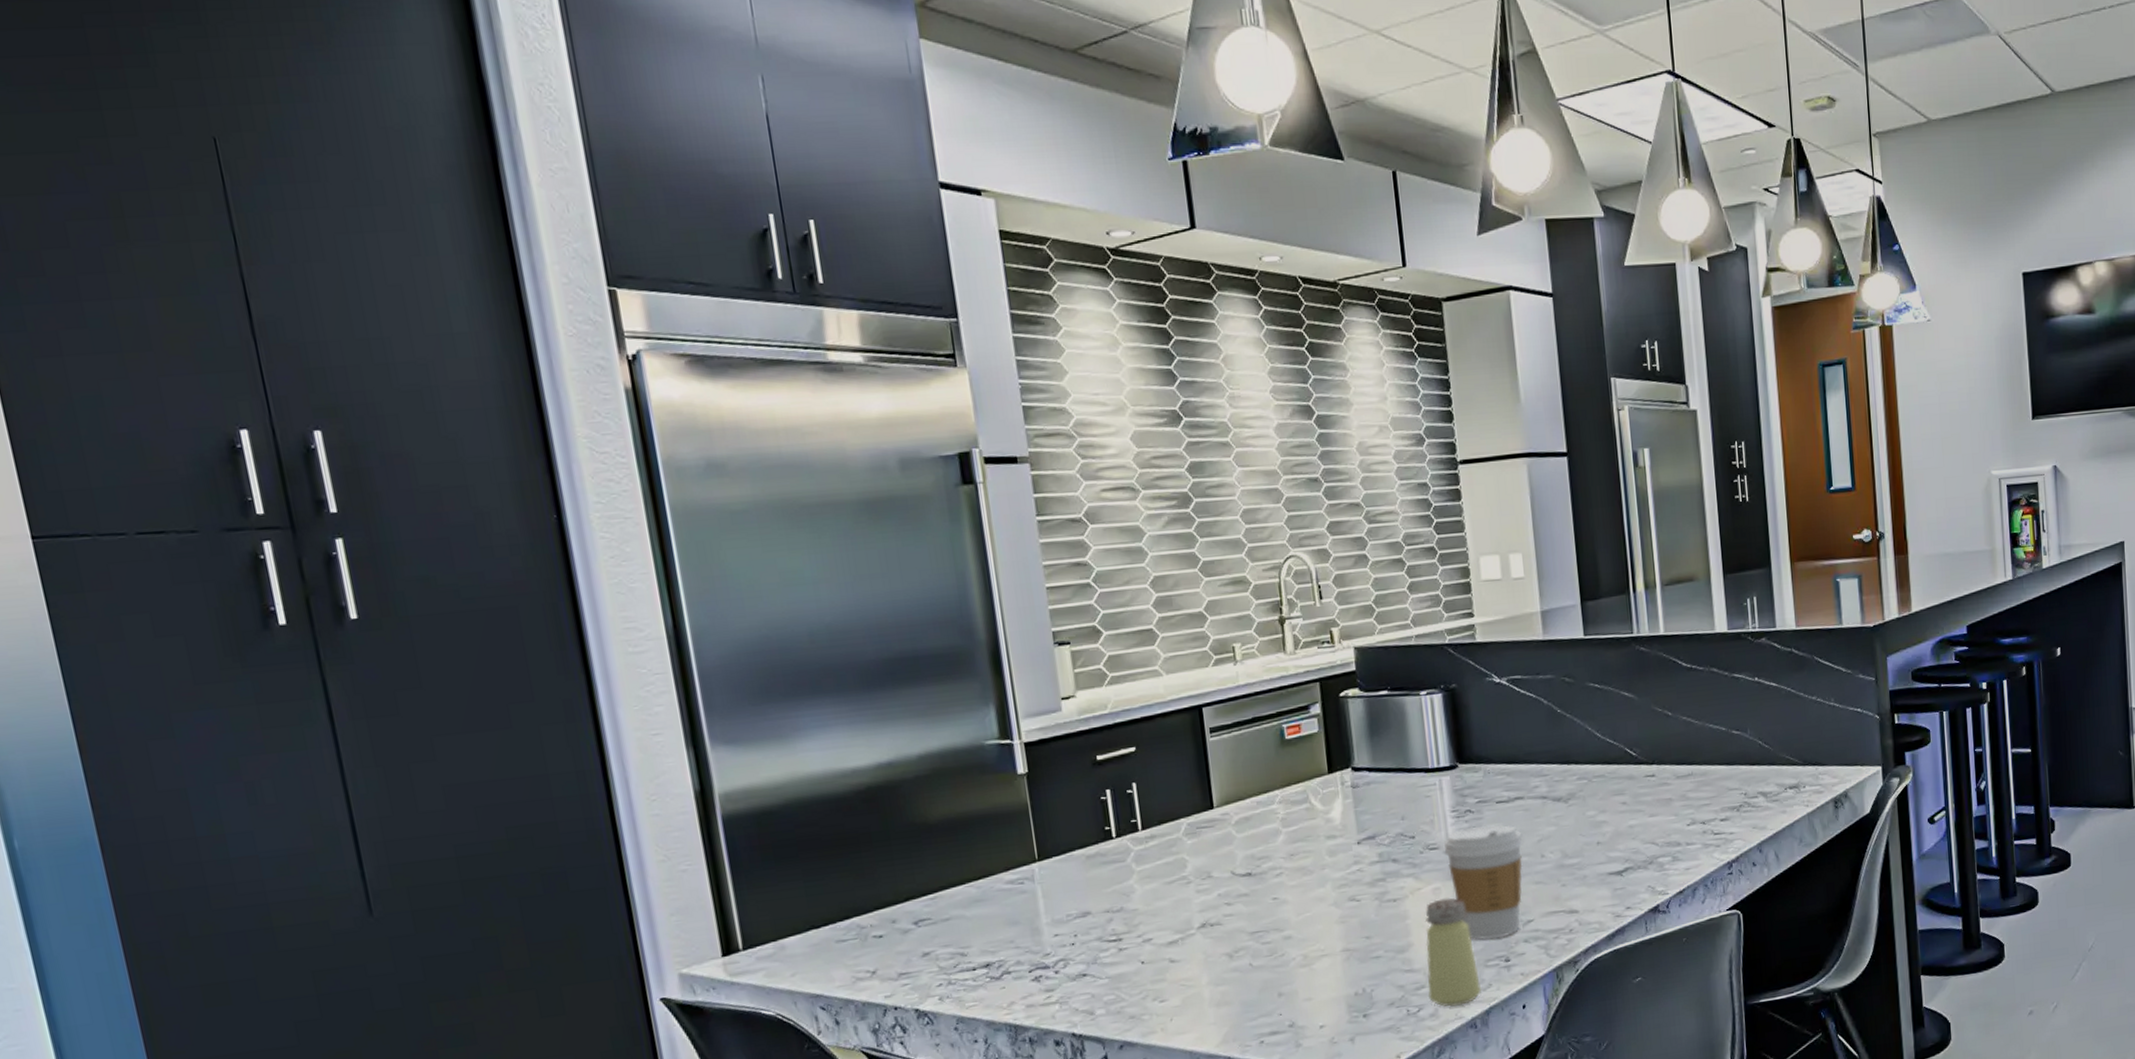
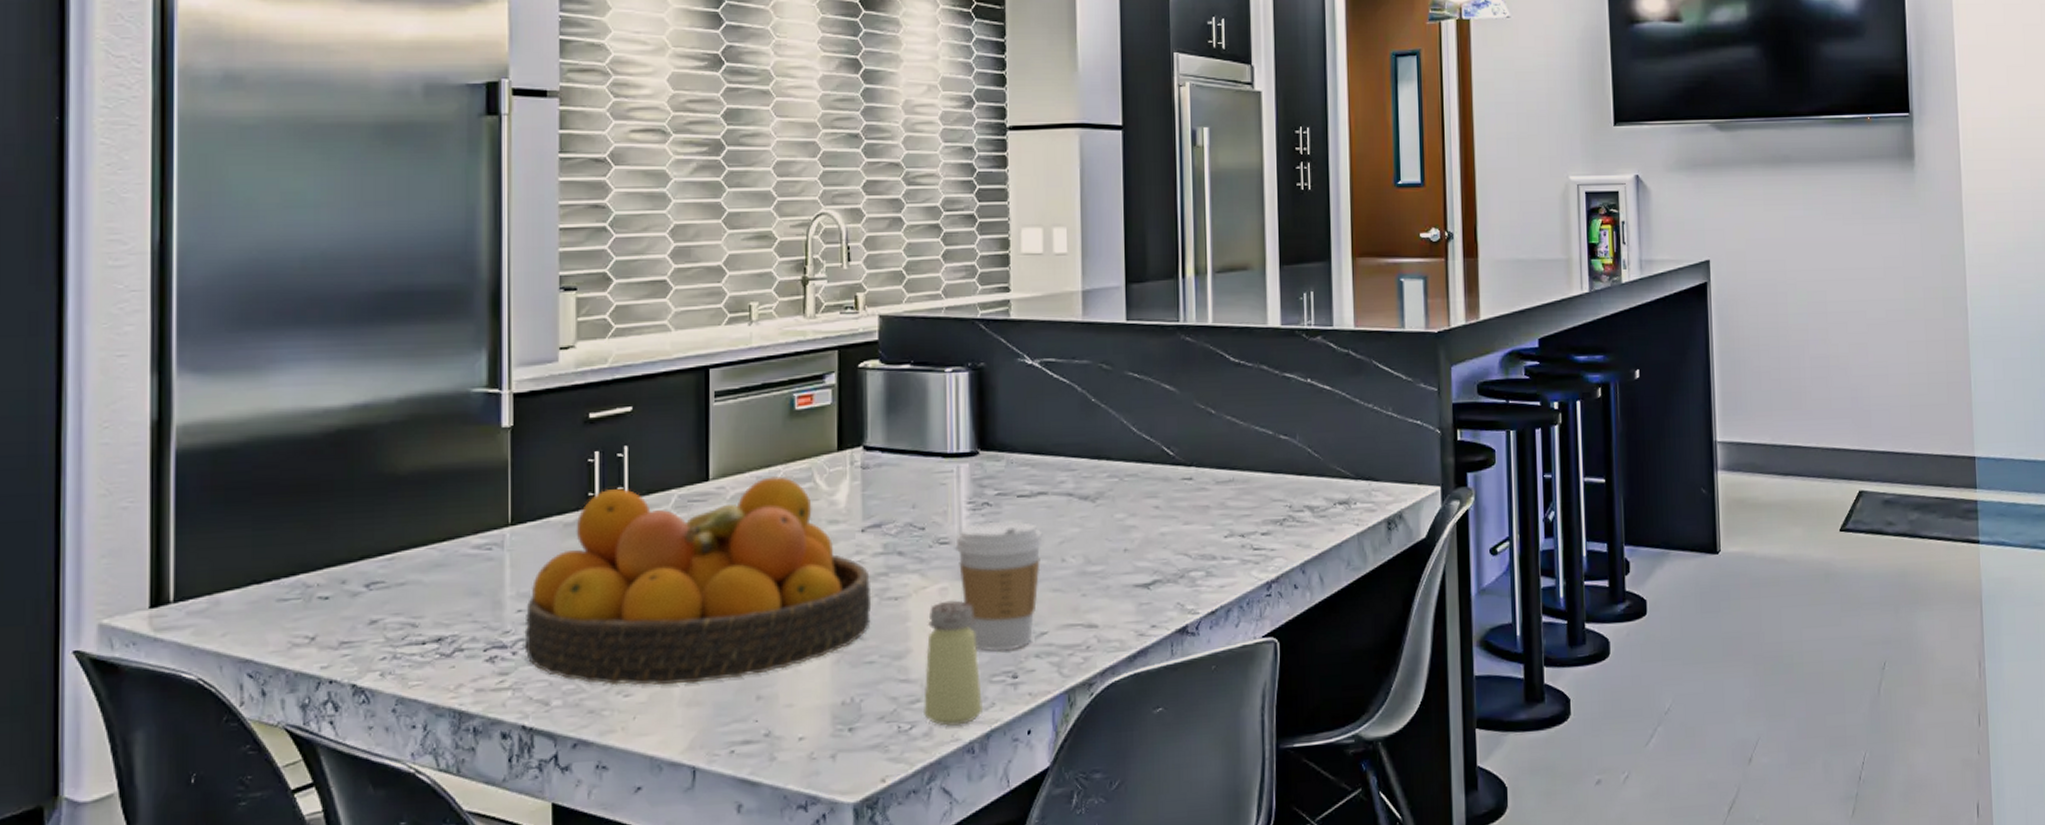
fruit bowl: none [1062,800,1374,993] -> present [524,476,872,686]

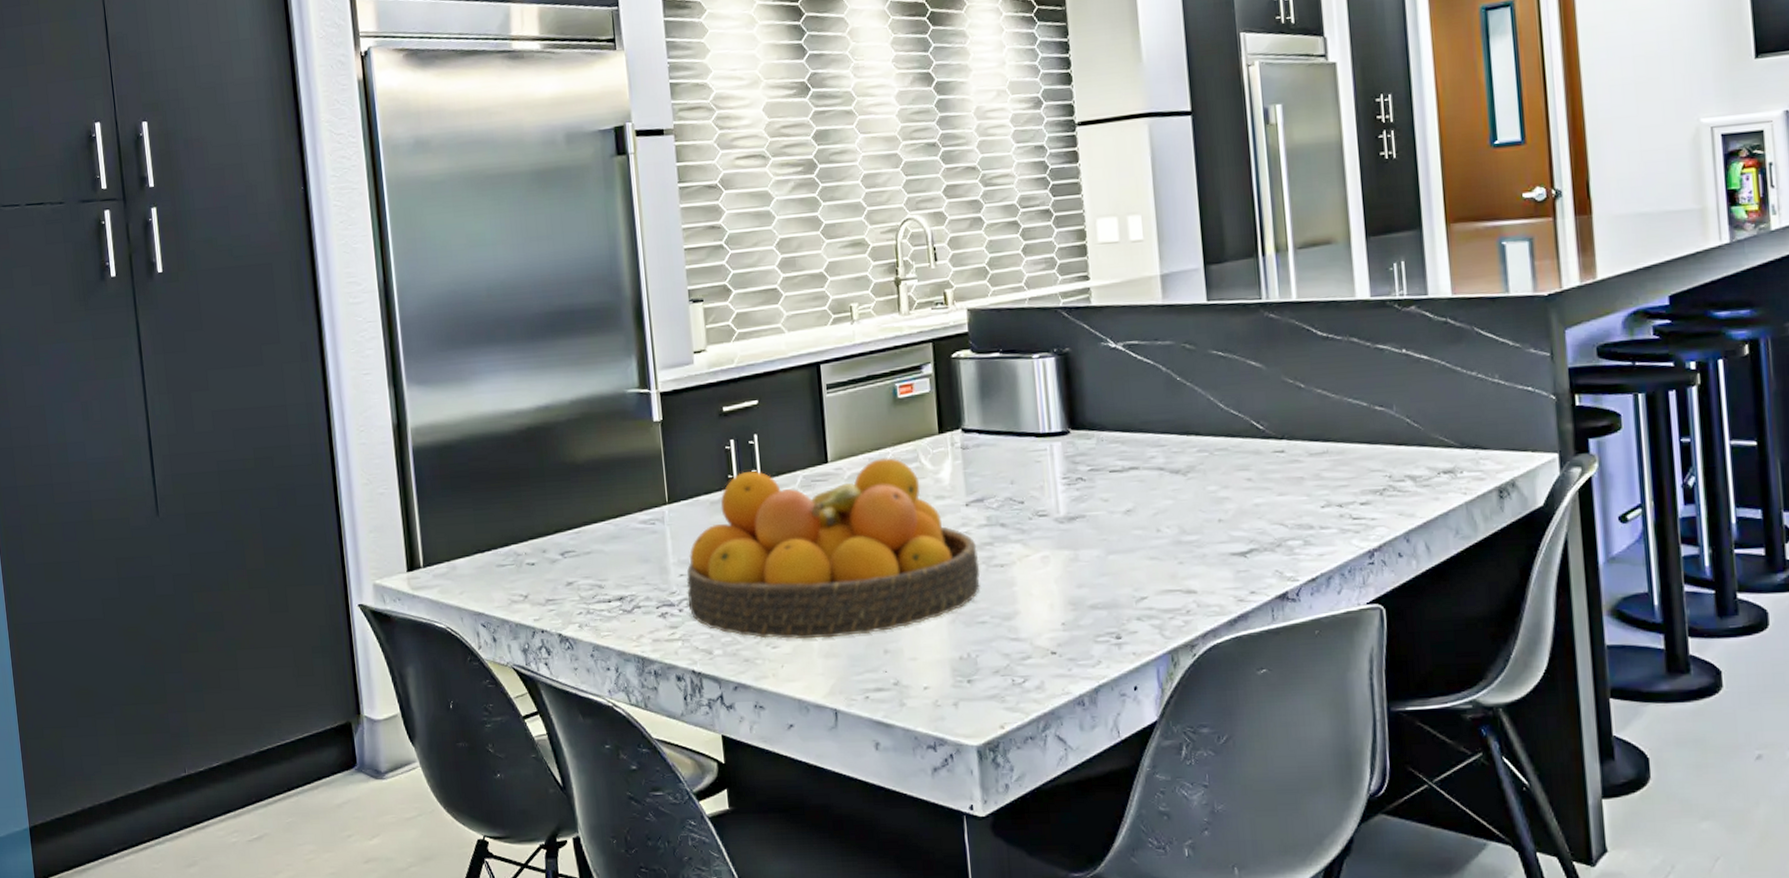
saltshaker: present [922,600,984,726] -> none [1032,567,1091,681]
coffee cup: present [955,521,1043,651] -> none [1054,494,1137,614]

